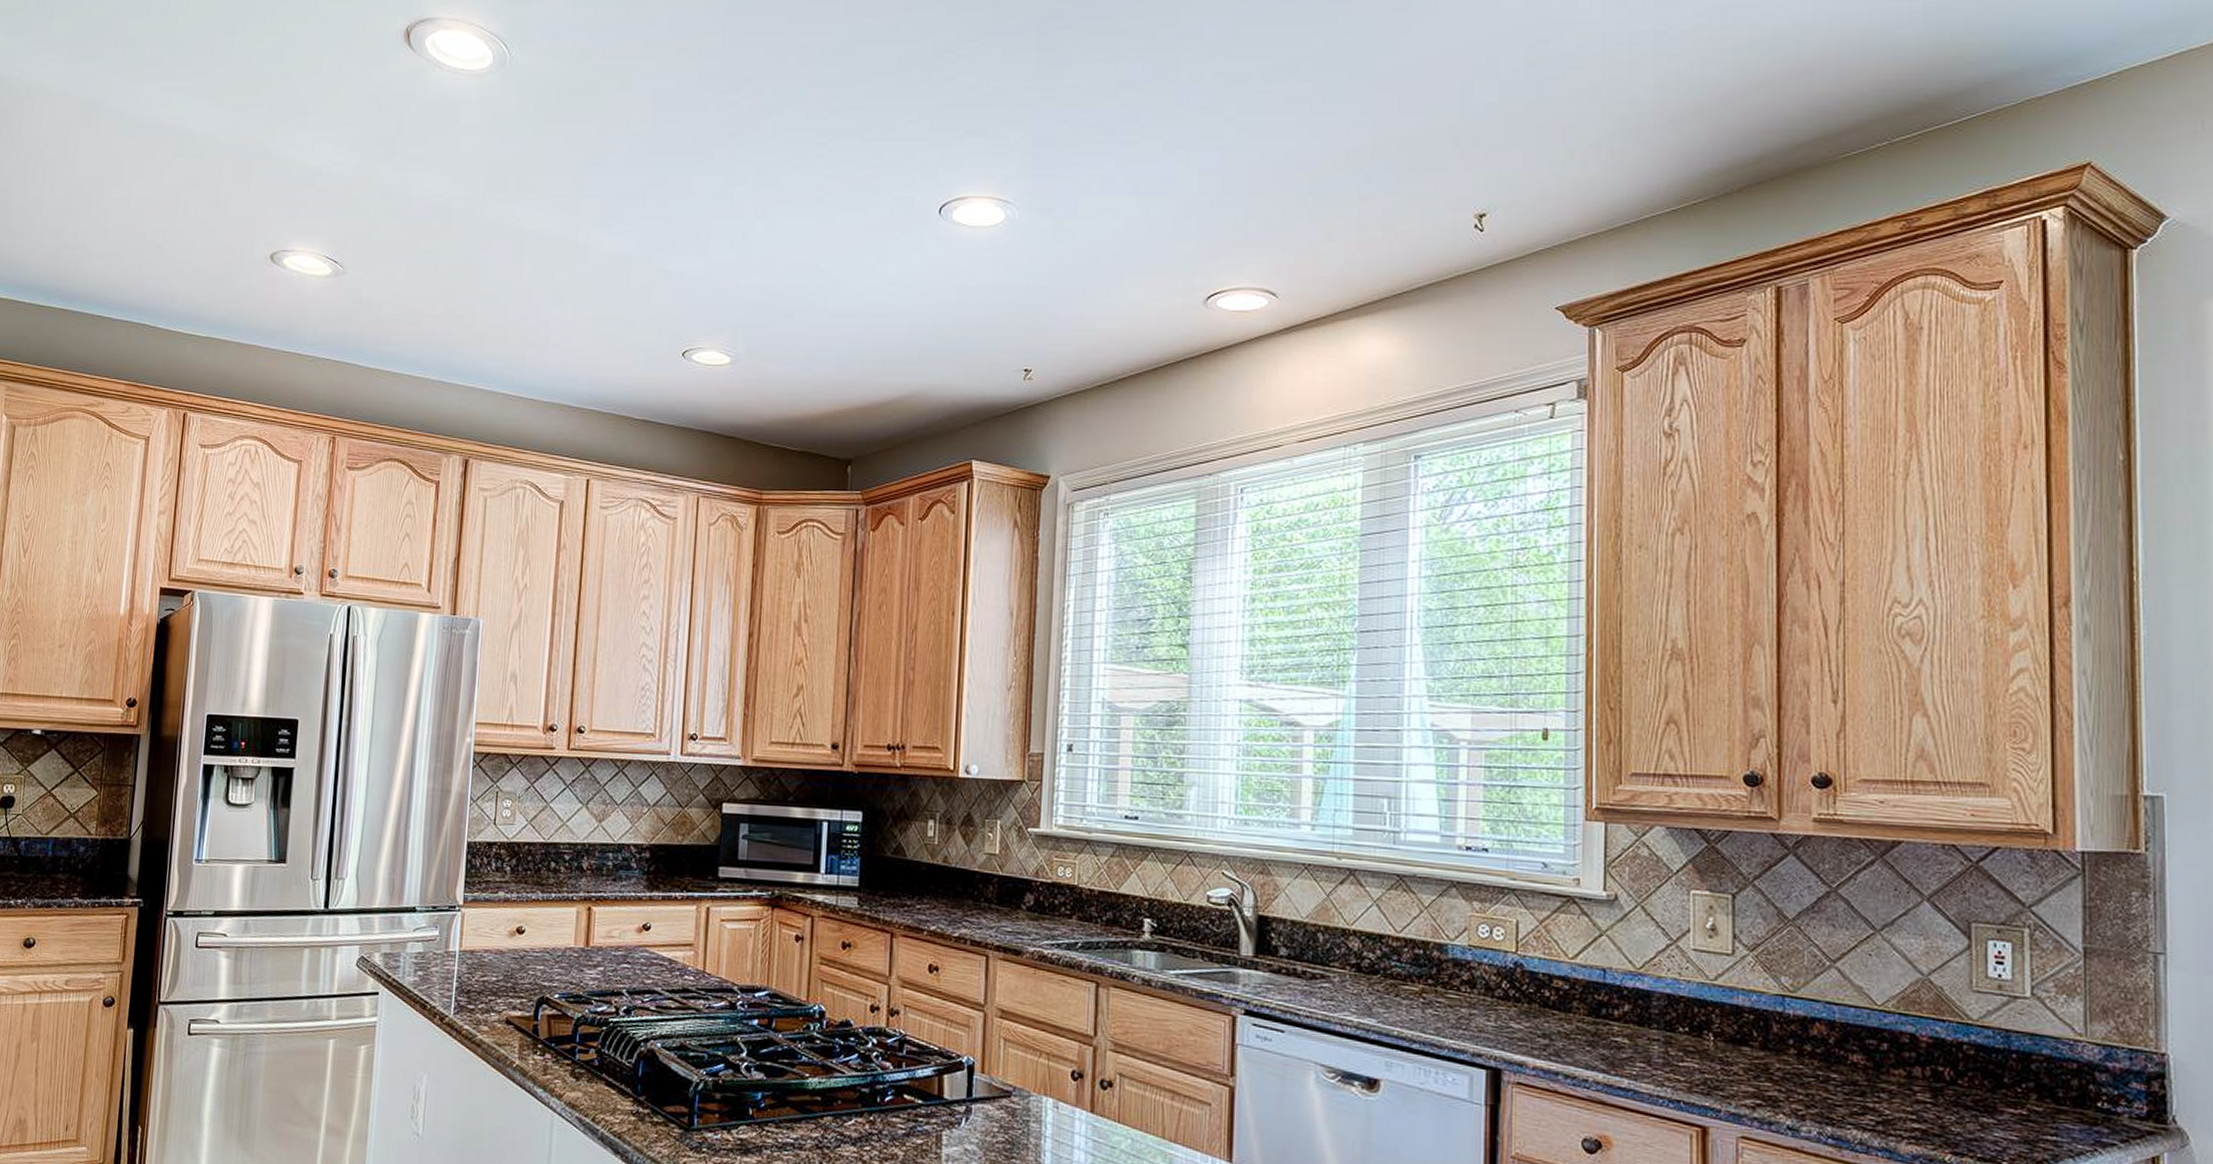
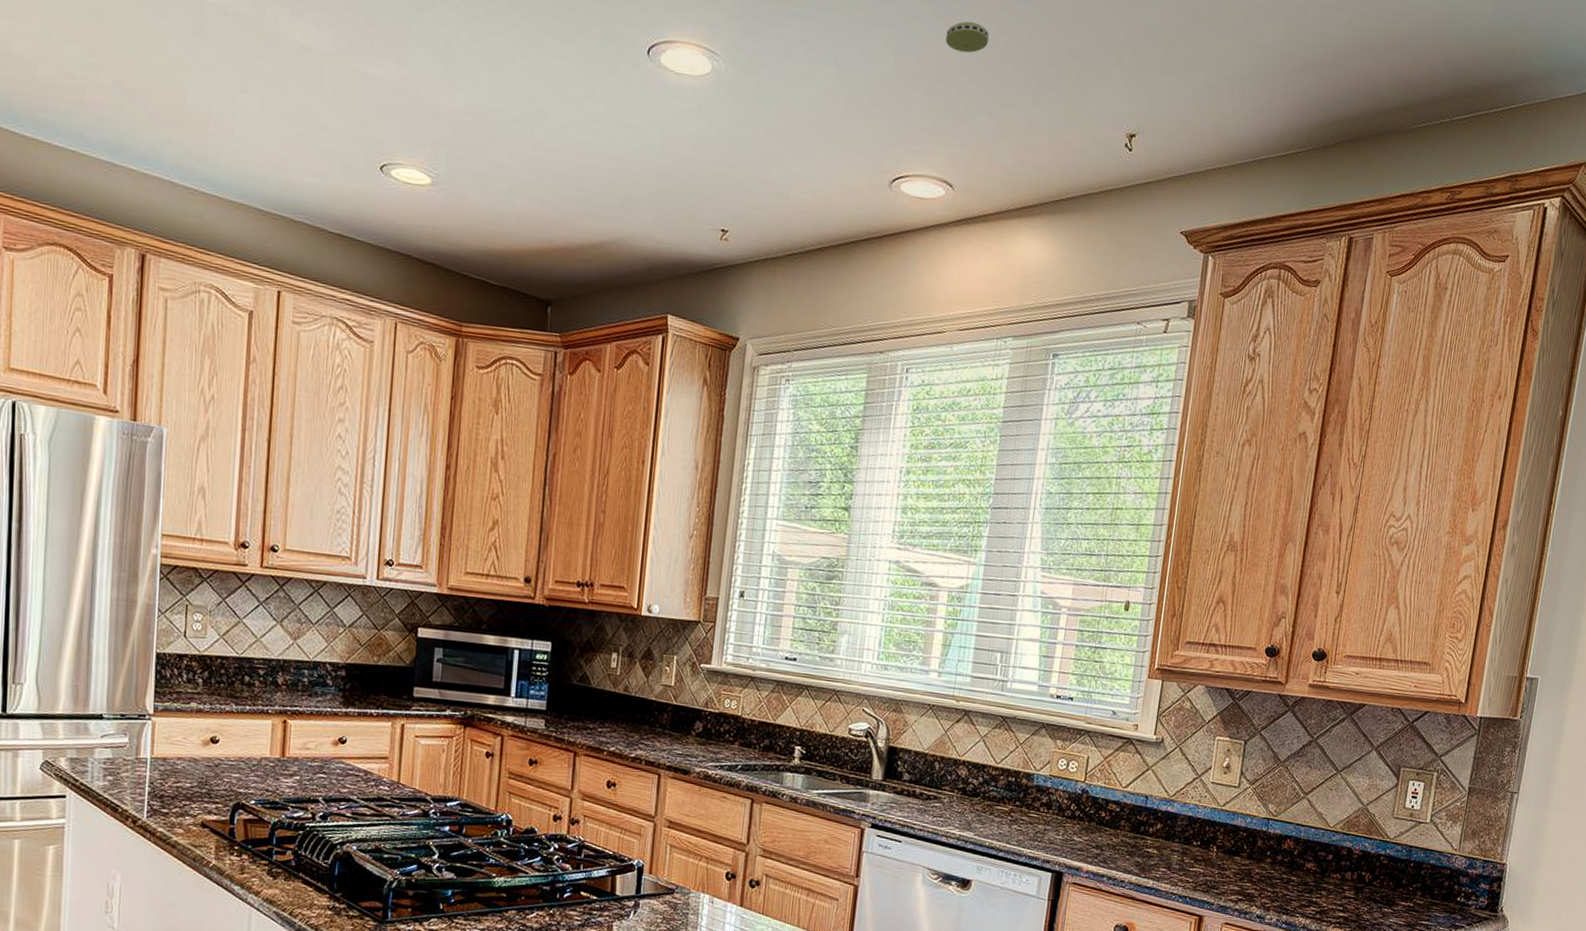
smoke detector: none [1254,130,1302,161] -> present [946,21,989,53]

